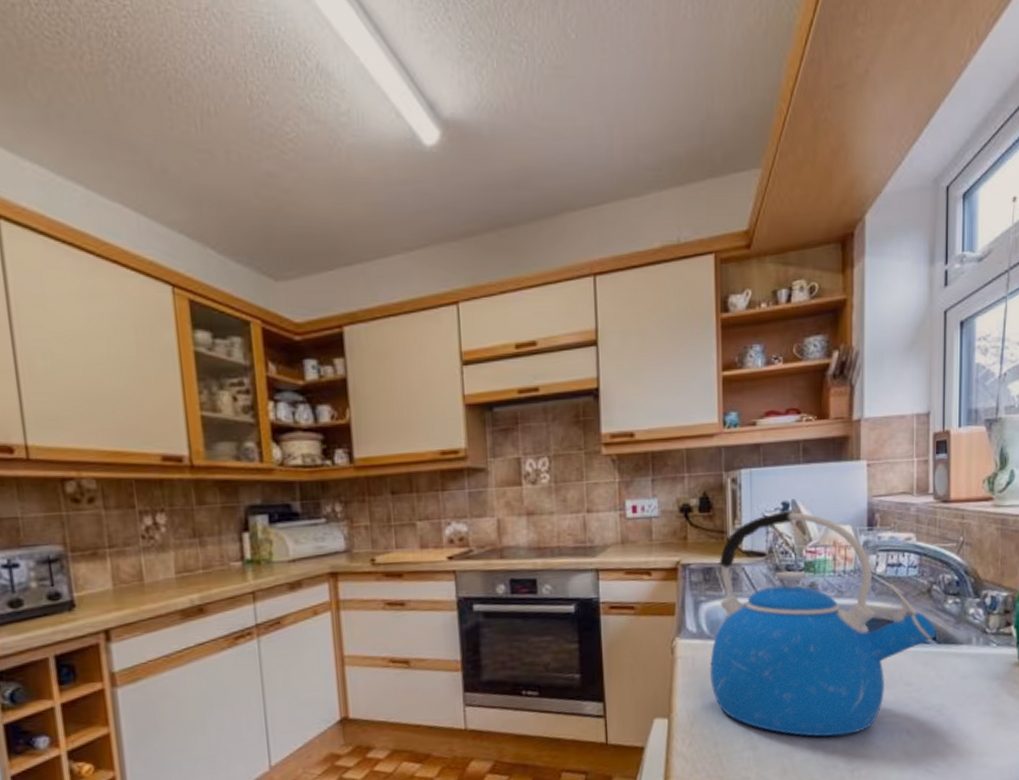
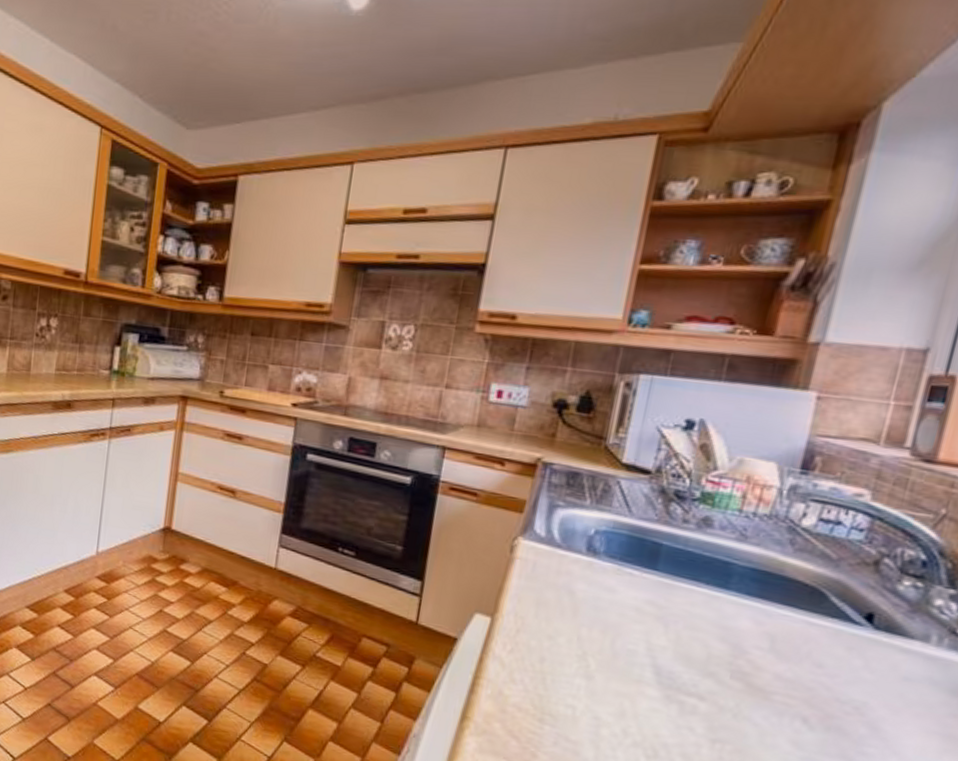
kettle: present [709,510,937,737] -> none [550,429,877,701]

